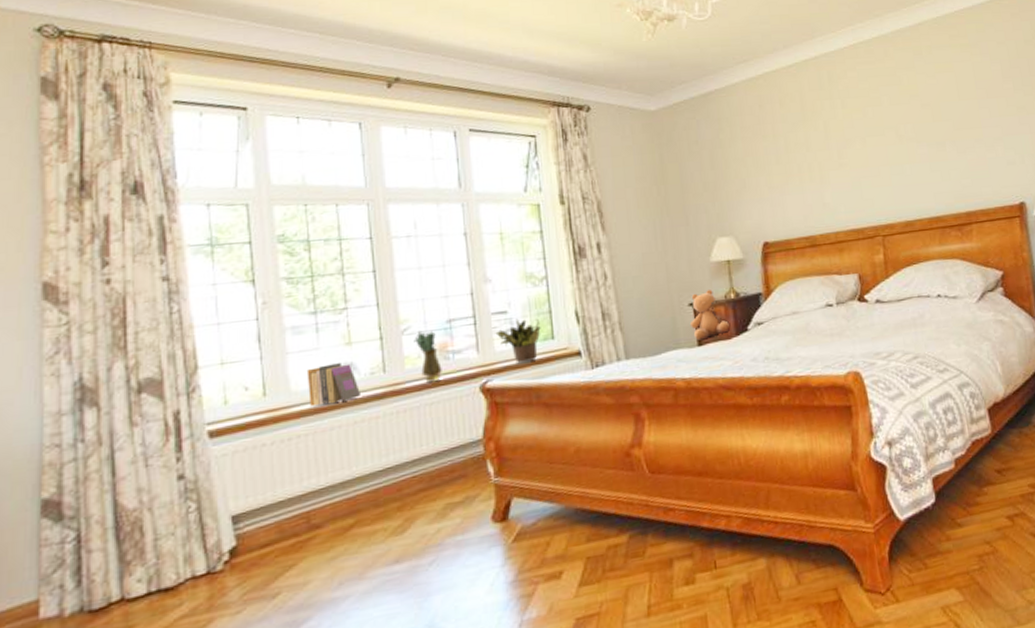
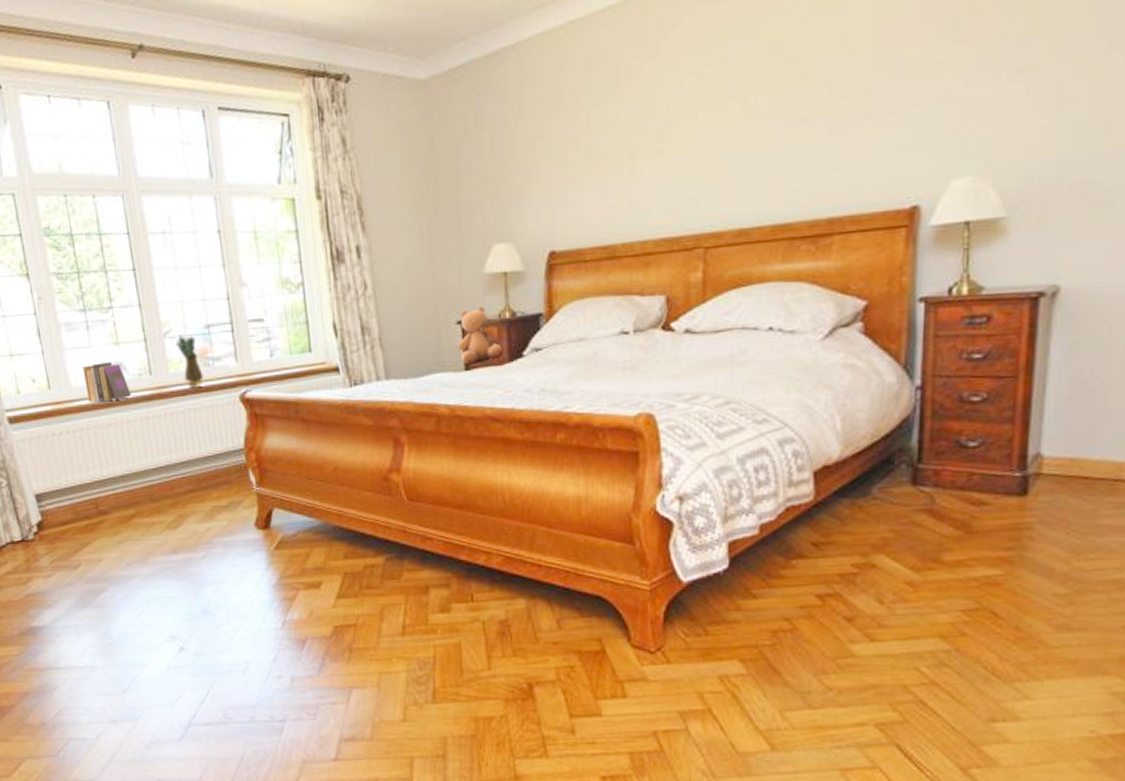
potted plant: present [495,318,541,364] -> none [252,328,298,376]

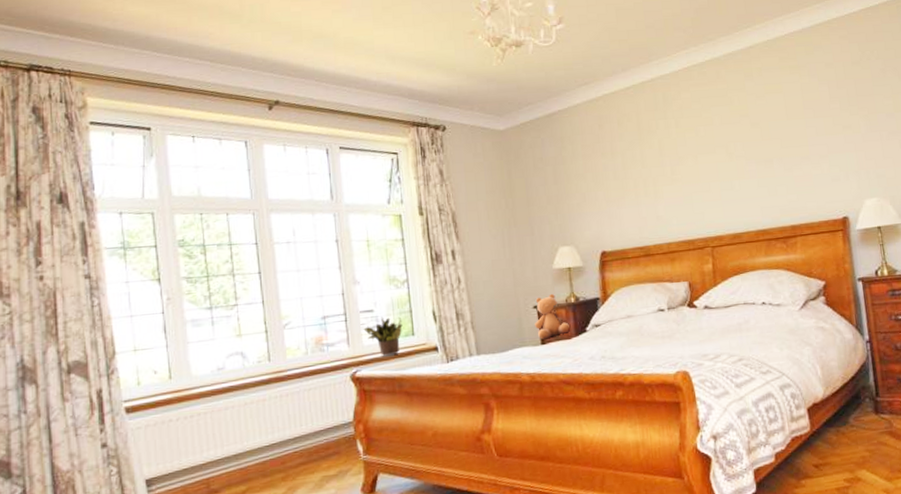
books: present [82,362,132,403] -> none [204,352,251,389]
vase: present [175,335,204,388] -> none [294,326,318,371]
potted plant: none [252,328,298,376] -> present [363,316,403,357]

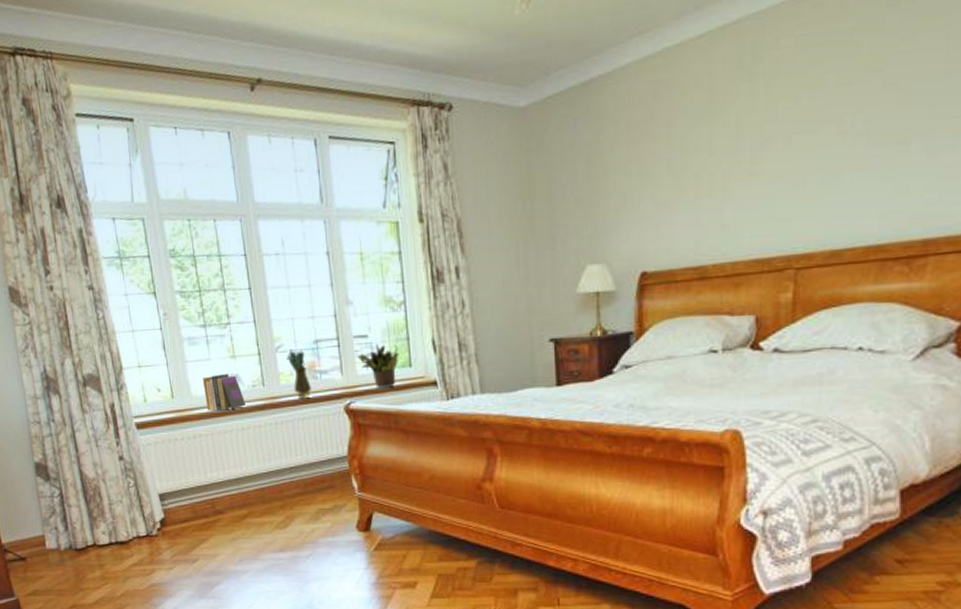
books: none [204,352,251,389] -> present [202,374,247,411]
vase: none [294,326,318,371] -> present [286,349,312,399]
teddy bear: present [534,294,571,340] -> none [549,325,594,380]

